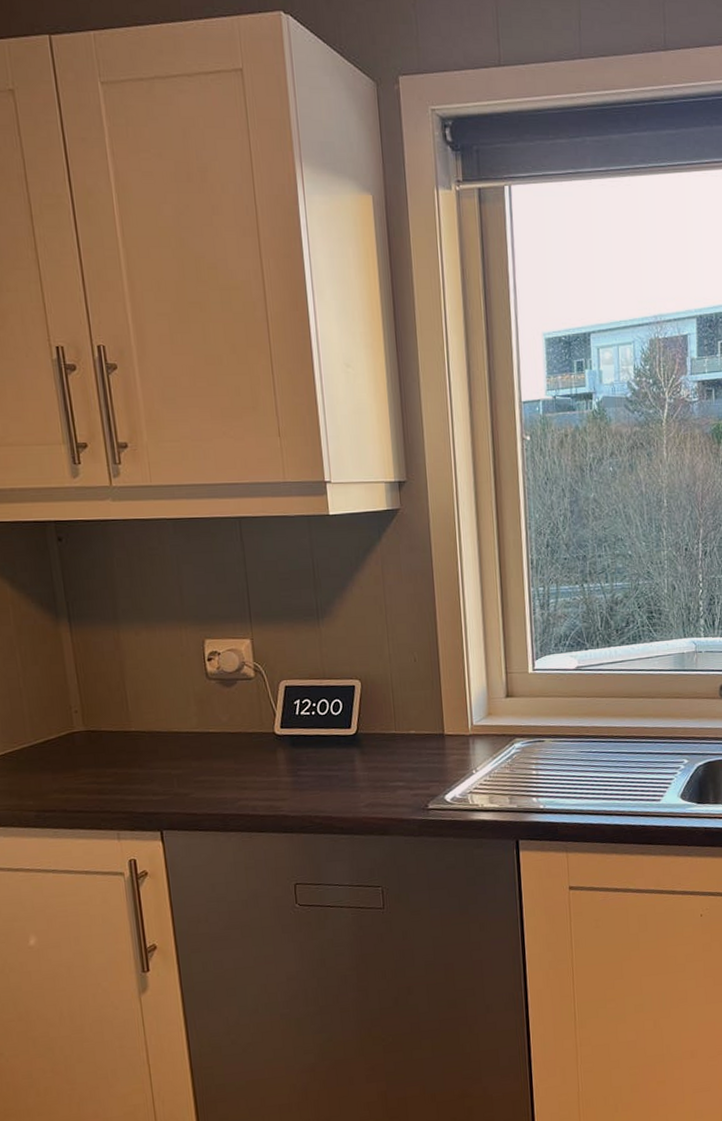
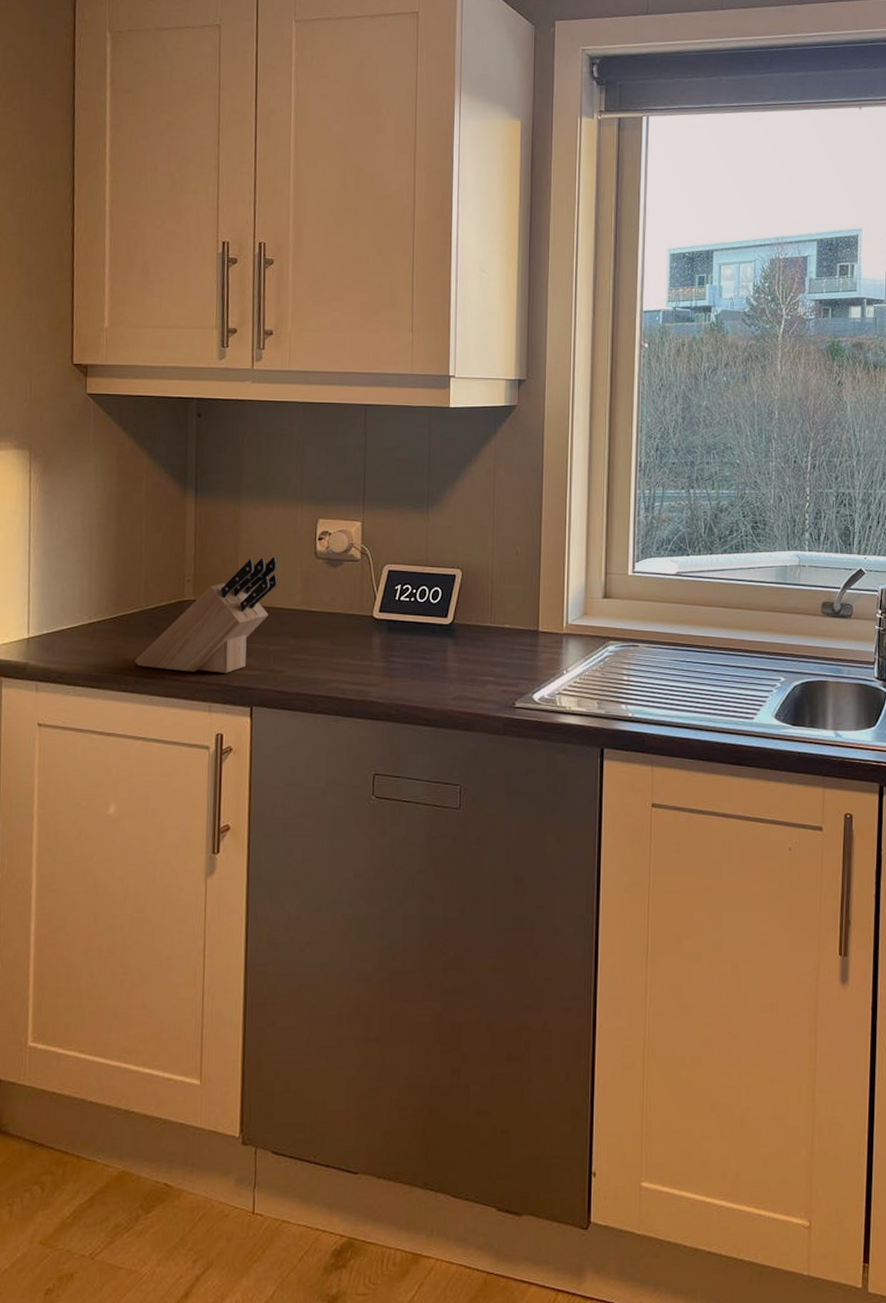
knife block: none [32,681,172,803] -> present [135,556,279,673]

